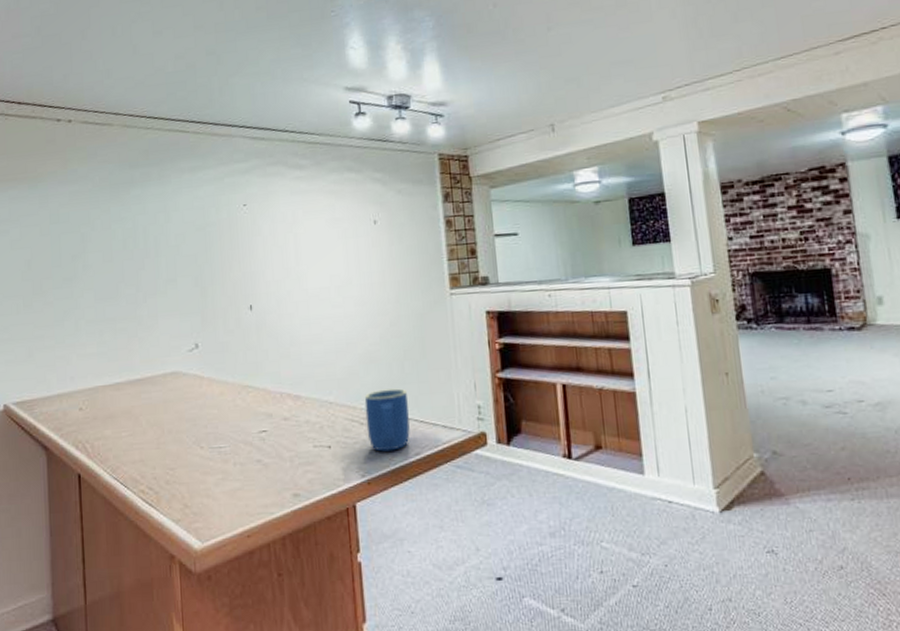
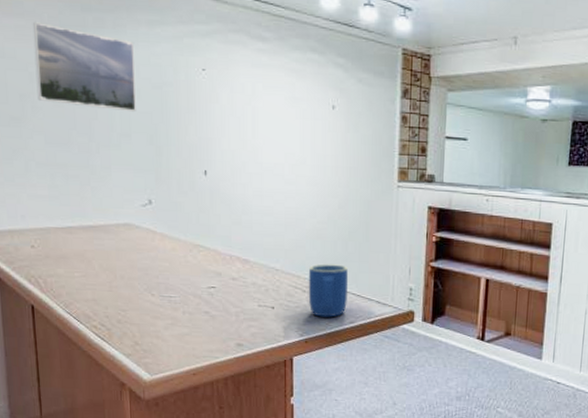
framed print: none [85,185,181,259] -> present [32,22,136,112]

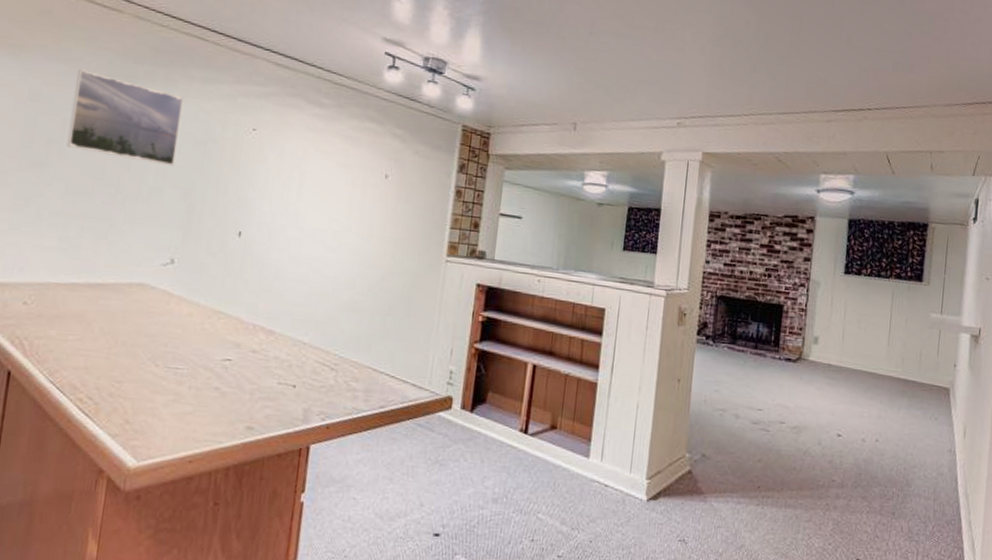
mug: present [308,264,348,318] -> none [336,339,384,400]

